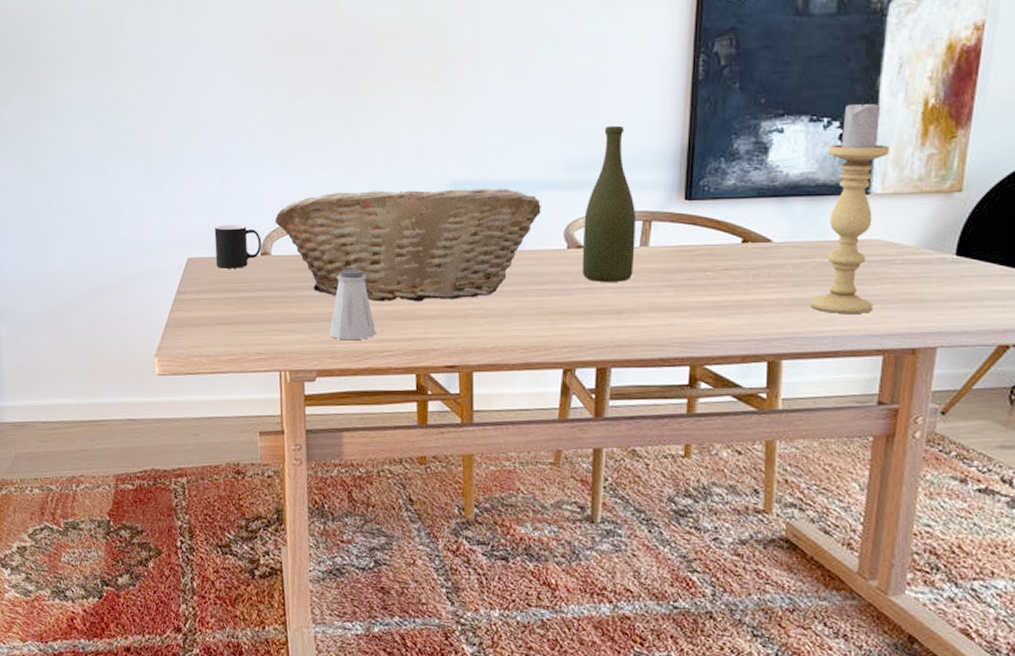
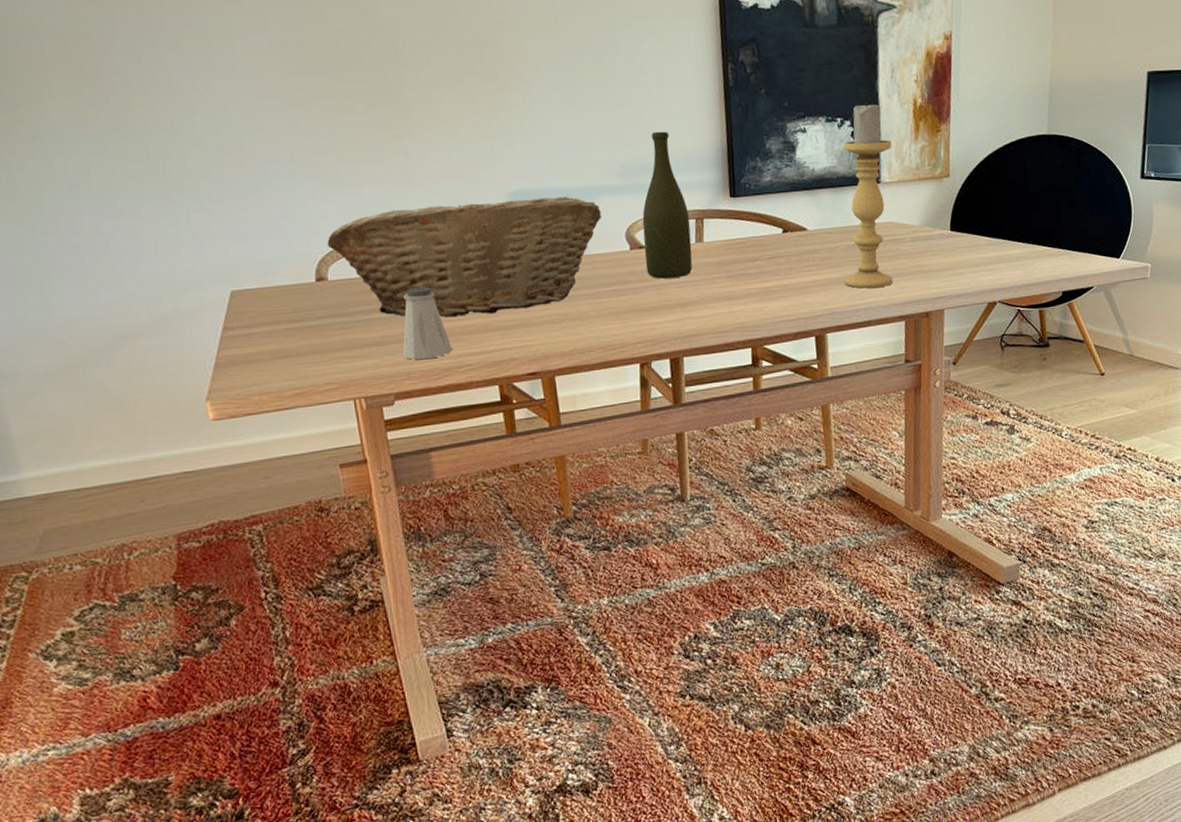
cup: present [214,224,261,268] -> none [258,250,316,299]

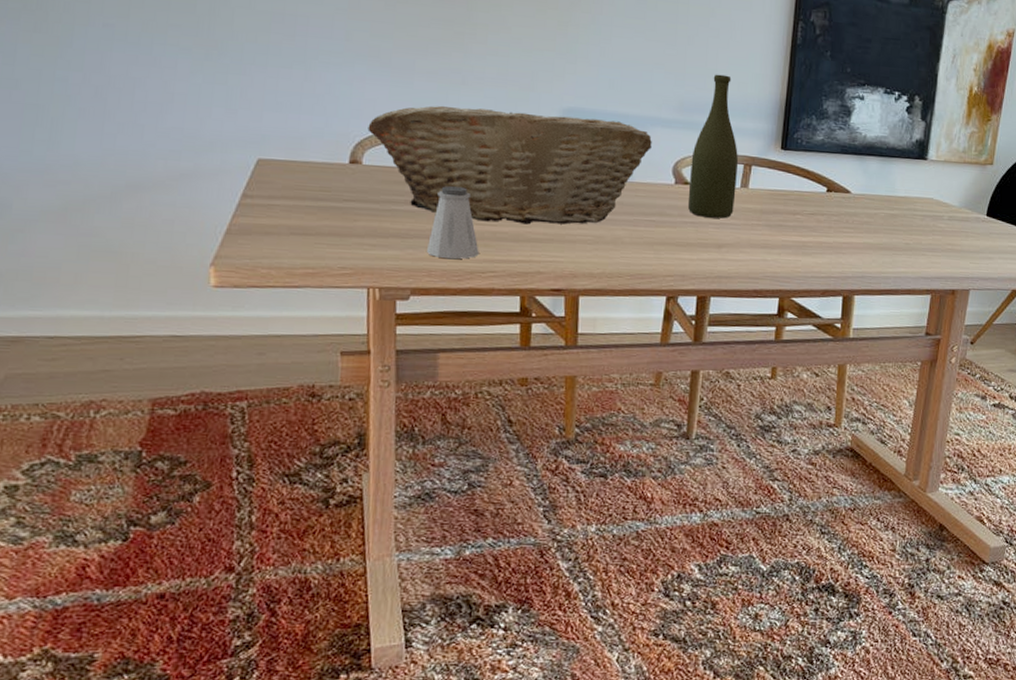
candle holder: present [843,101,893,288] -> none [879,81,943,259]

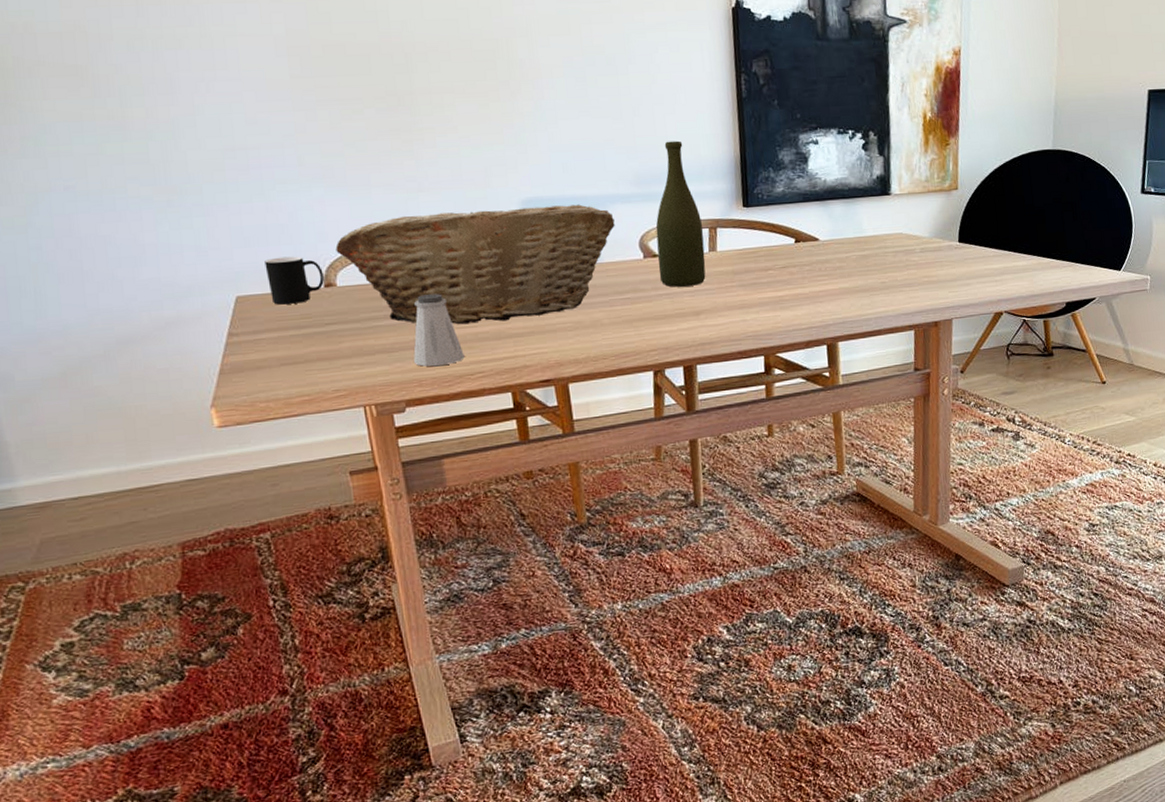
cup: none [292,126,351,176] -> present [264,256,324,305]

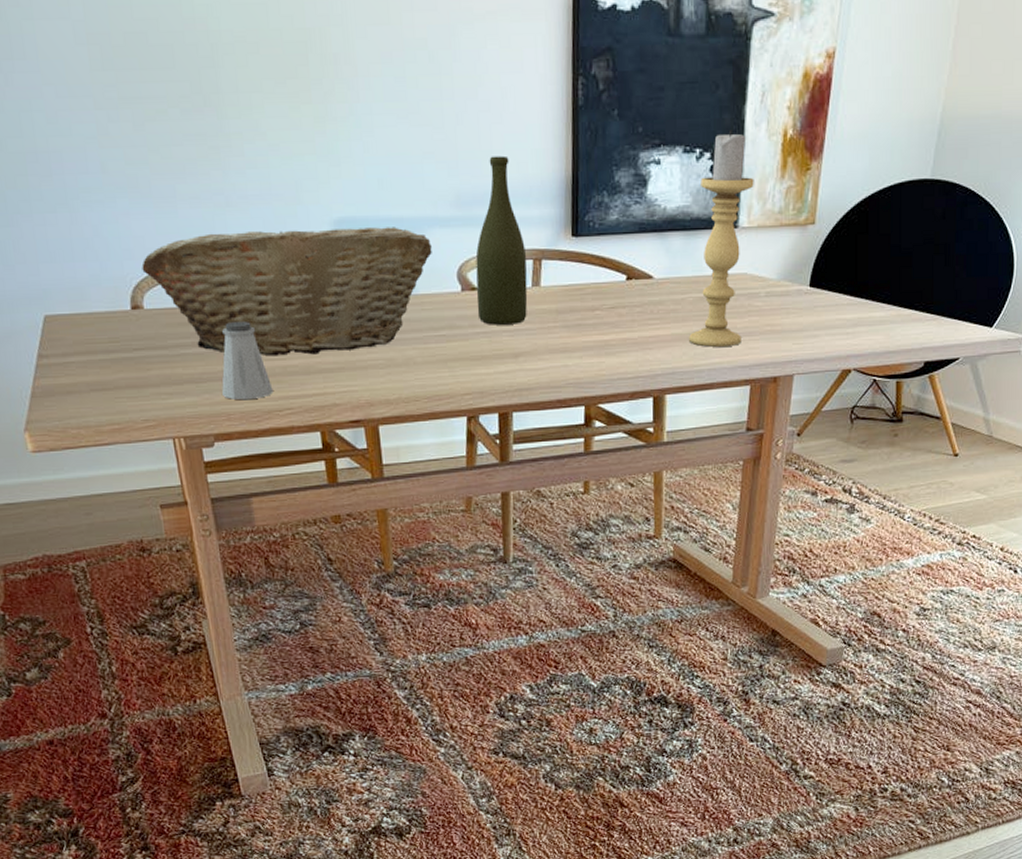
cup: present [264,256,324,305] -> none [71,274,131,326]
candle holder: none [855,114,903,298] -> present [689,130,754,347]

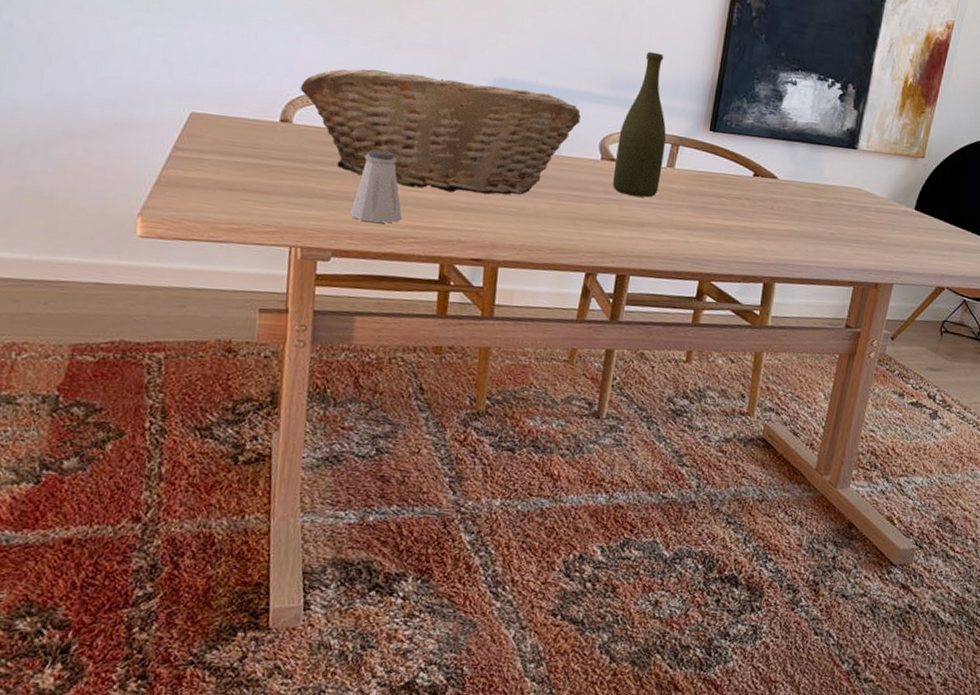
candle holder: present [689,130,754,347] -> none [803,69,876,250]

